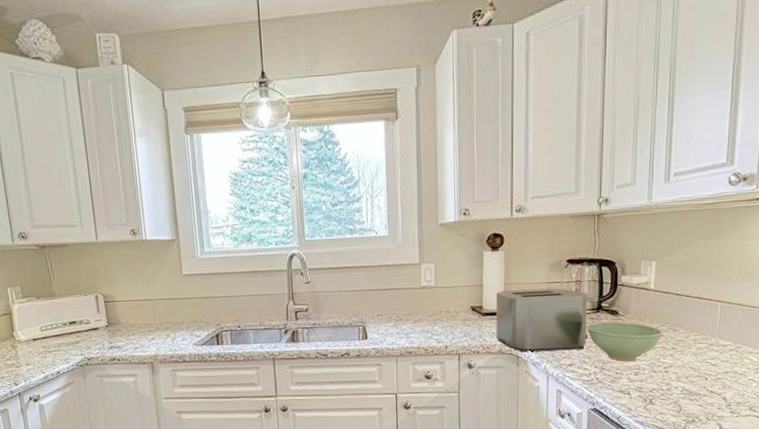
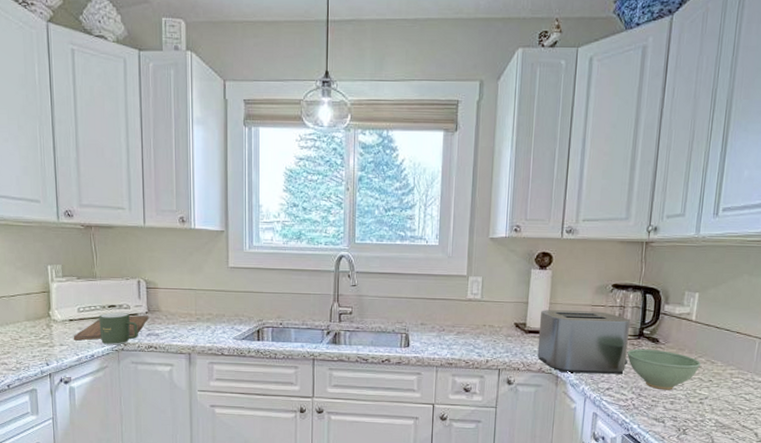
cutting board: none [38,329,109,359] -> present [73,315,148,341]
mug: none [61,328,101,361] -> present [99,312,138,345]

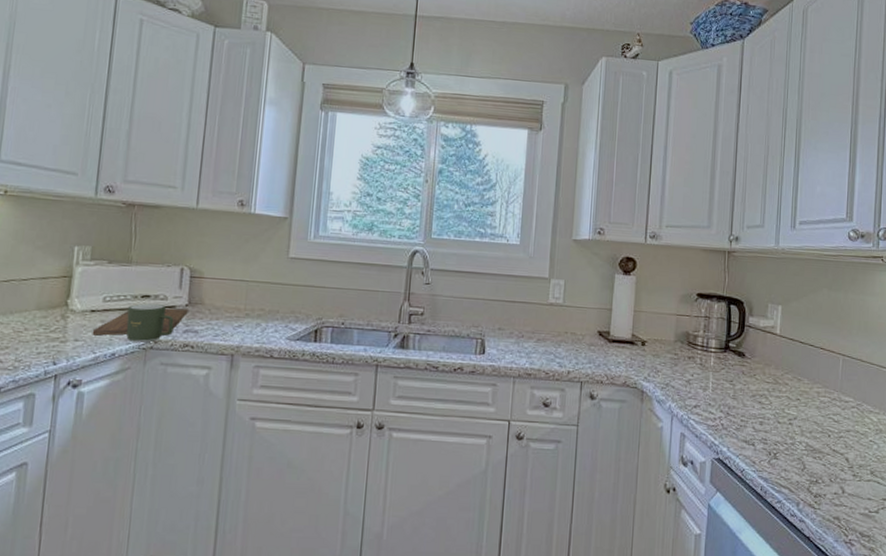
toaster: present [537,310,631,375] -> none [621,318,716,391]
bowl: present [627,348,702,391] -> none [713,362,788,410]

